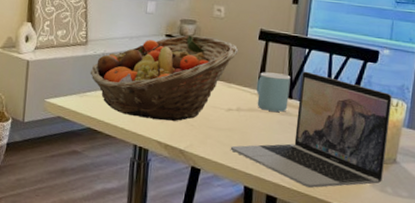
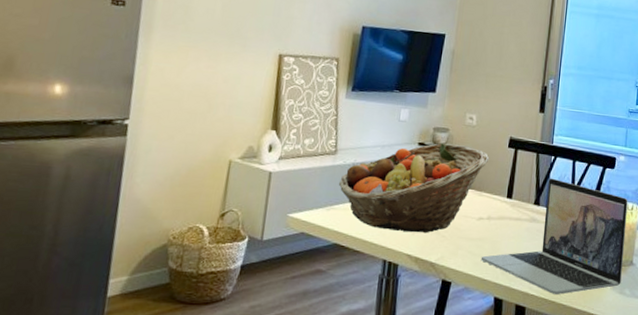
mug: present [256,72,291,112] -> none [506,179,538,219]

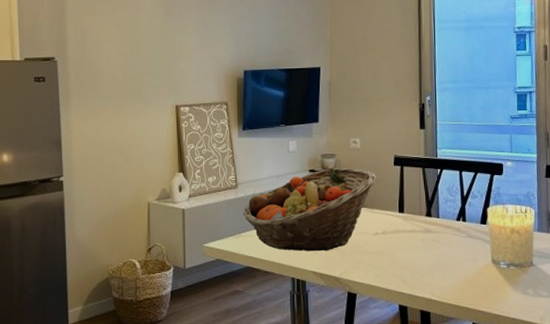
laptop: present [481,178,628,295] -> none [381,190,523,298]

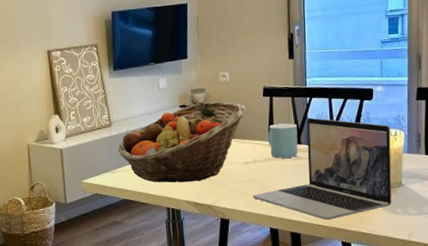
laptop: none [381,190,523,298] -> present [252,117,392,220]
mug: none [397,194,429,230] -> present [267,123,298,158]

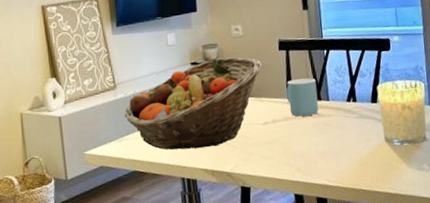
laptop: present [252,117,392,220] -> none [274,71,418,182]

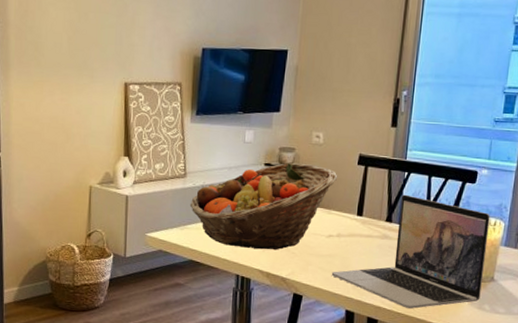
laptop: none [274,71,418,182] -> present [331,194,490,309]
mug: present [286,78,319,117] -> none [356,197,390,236]

